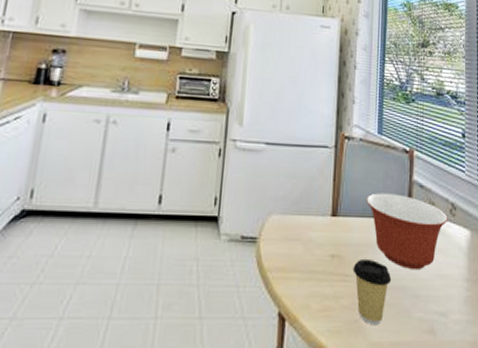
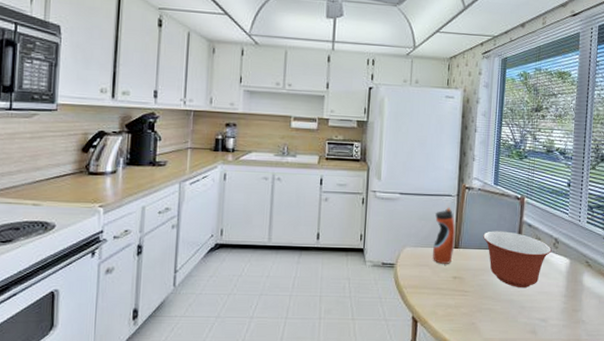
water bottle: none [305,162,333,238] -> present [433,207,456,264]
coffee cup: present [353,258,392,326] -> none [471,279,503,327]

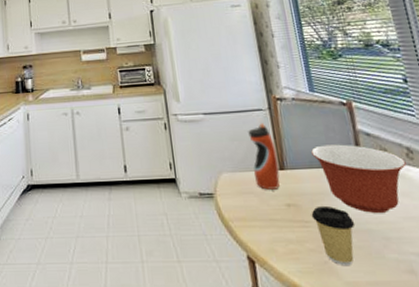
coffee cup: none [471,279,503,327] -> present [311,205,355,267]

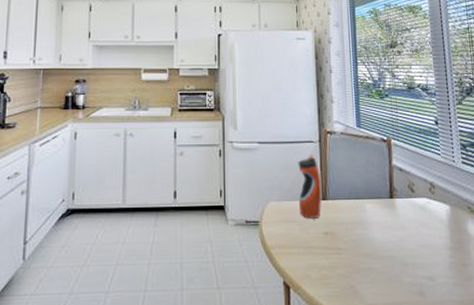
mixing bowl: present [311,144,407,213] -> none [352,177,428,241]
coffee cup: present [311,205,355,267] -> none [345,234,381,290]

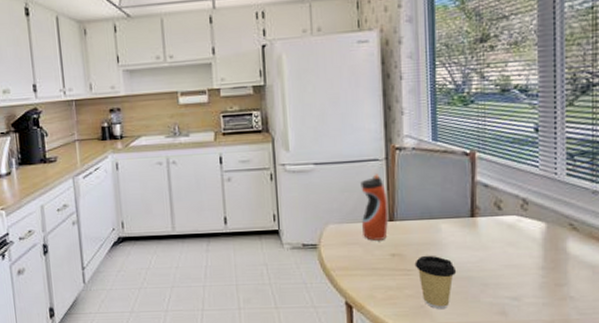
coffee cup: none [345,234,381,290] -> present [414,255,457,310]

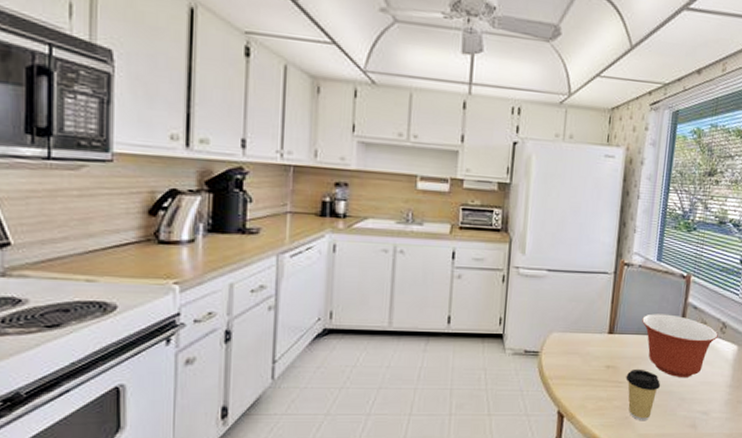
water bottle: present [360,174,389,241] -> none [583,287,611,352]
mixing bowl: none [424,195,519,262] -> present [642,313,718,377]

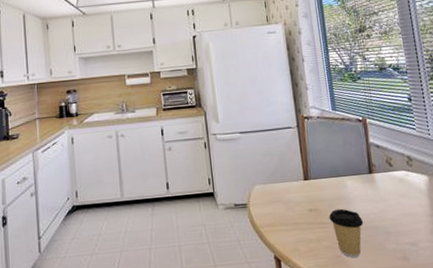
mixing bowl: present [642,313,718,377] -> none [331,155,406,213]

